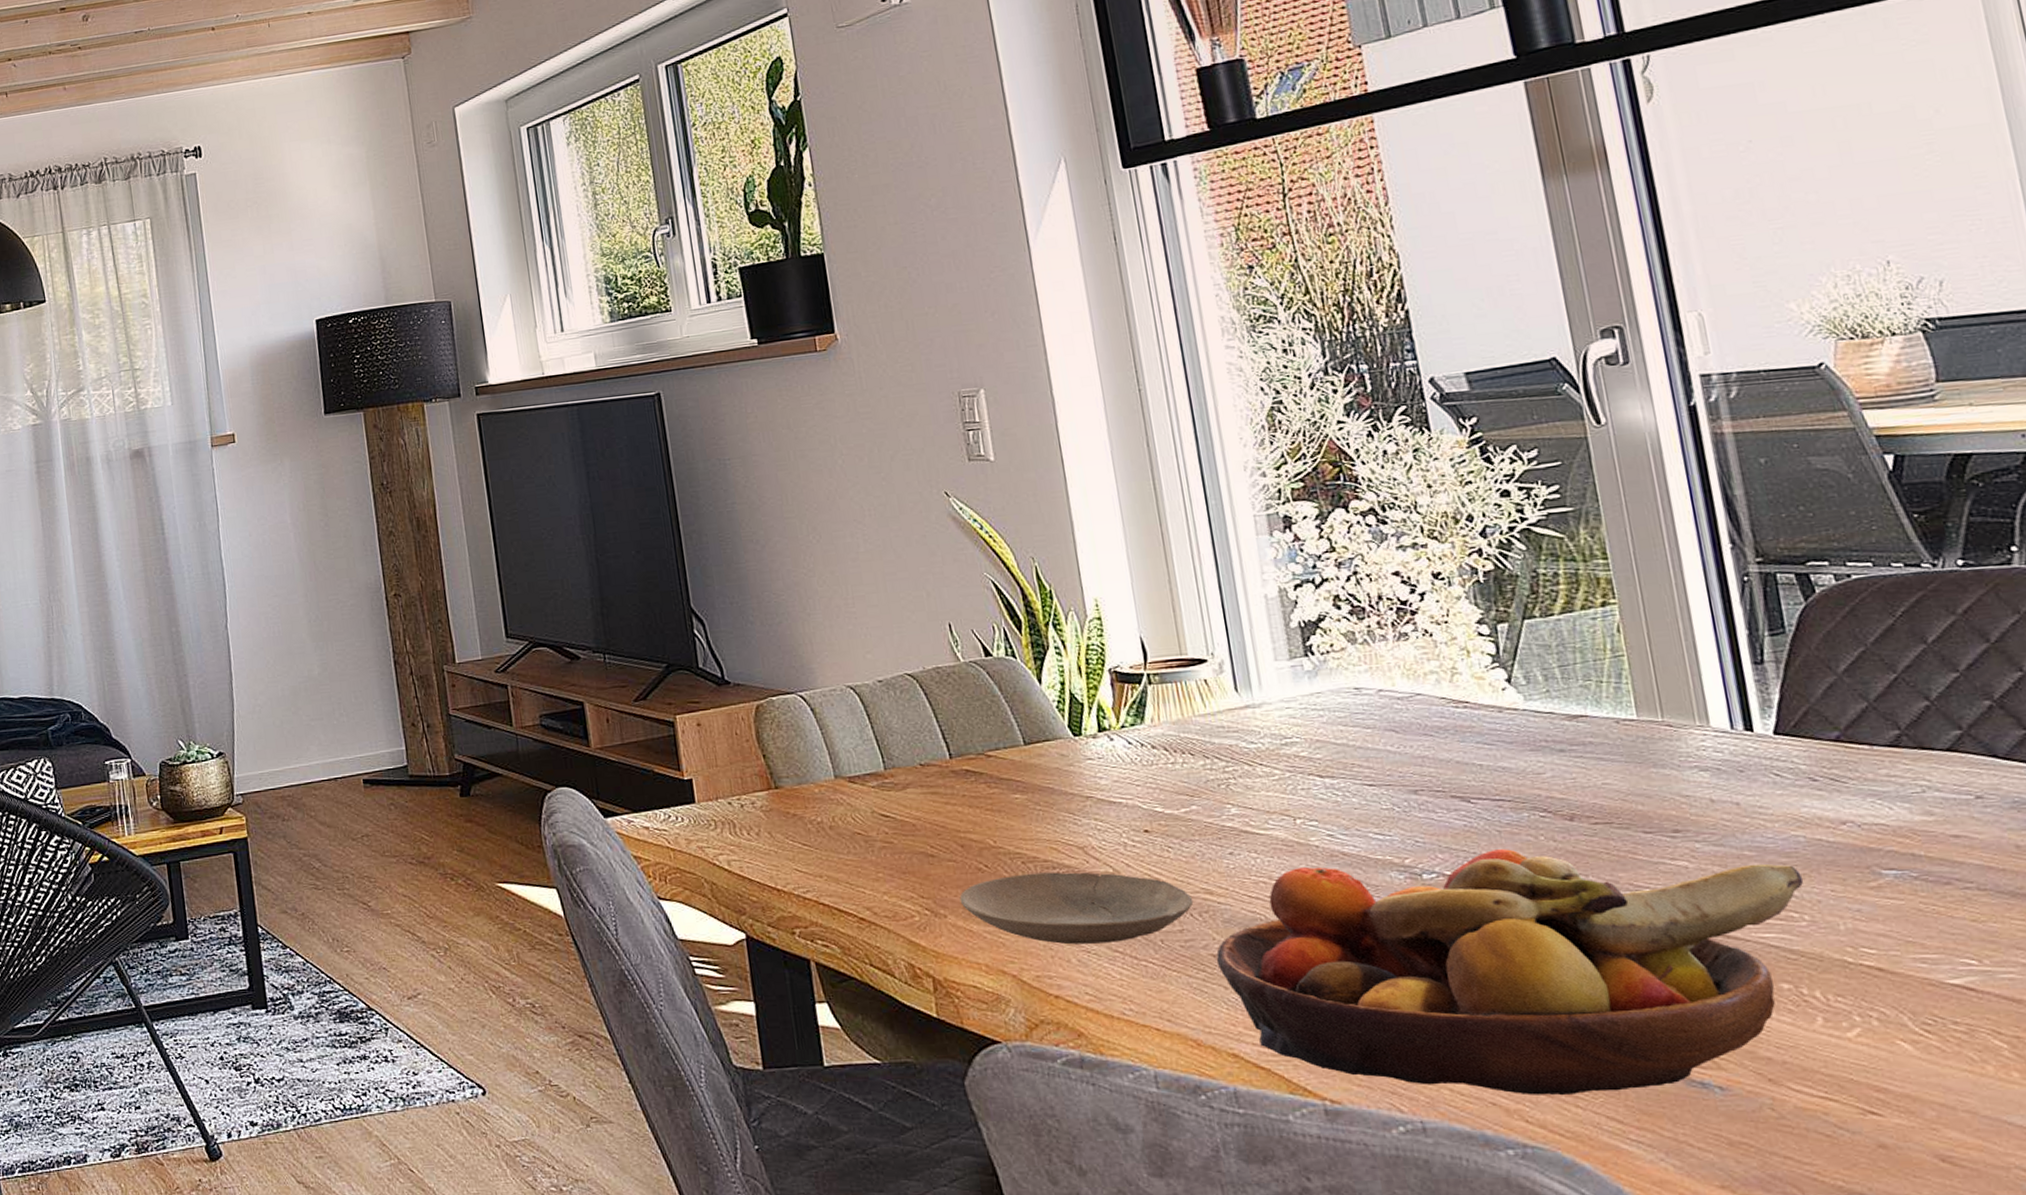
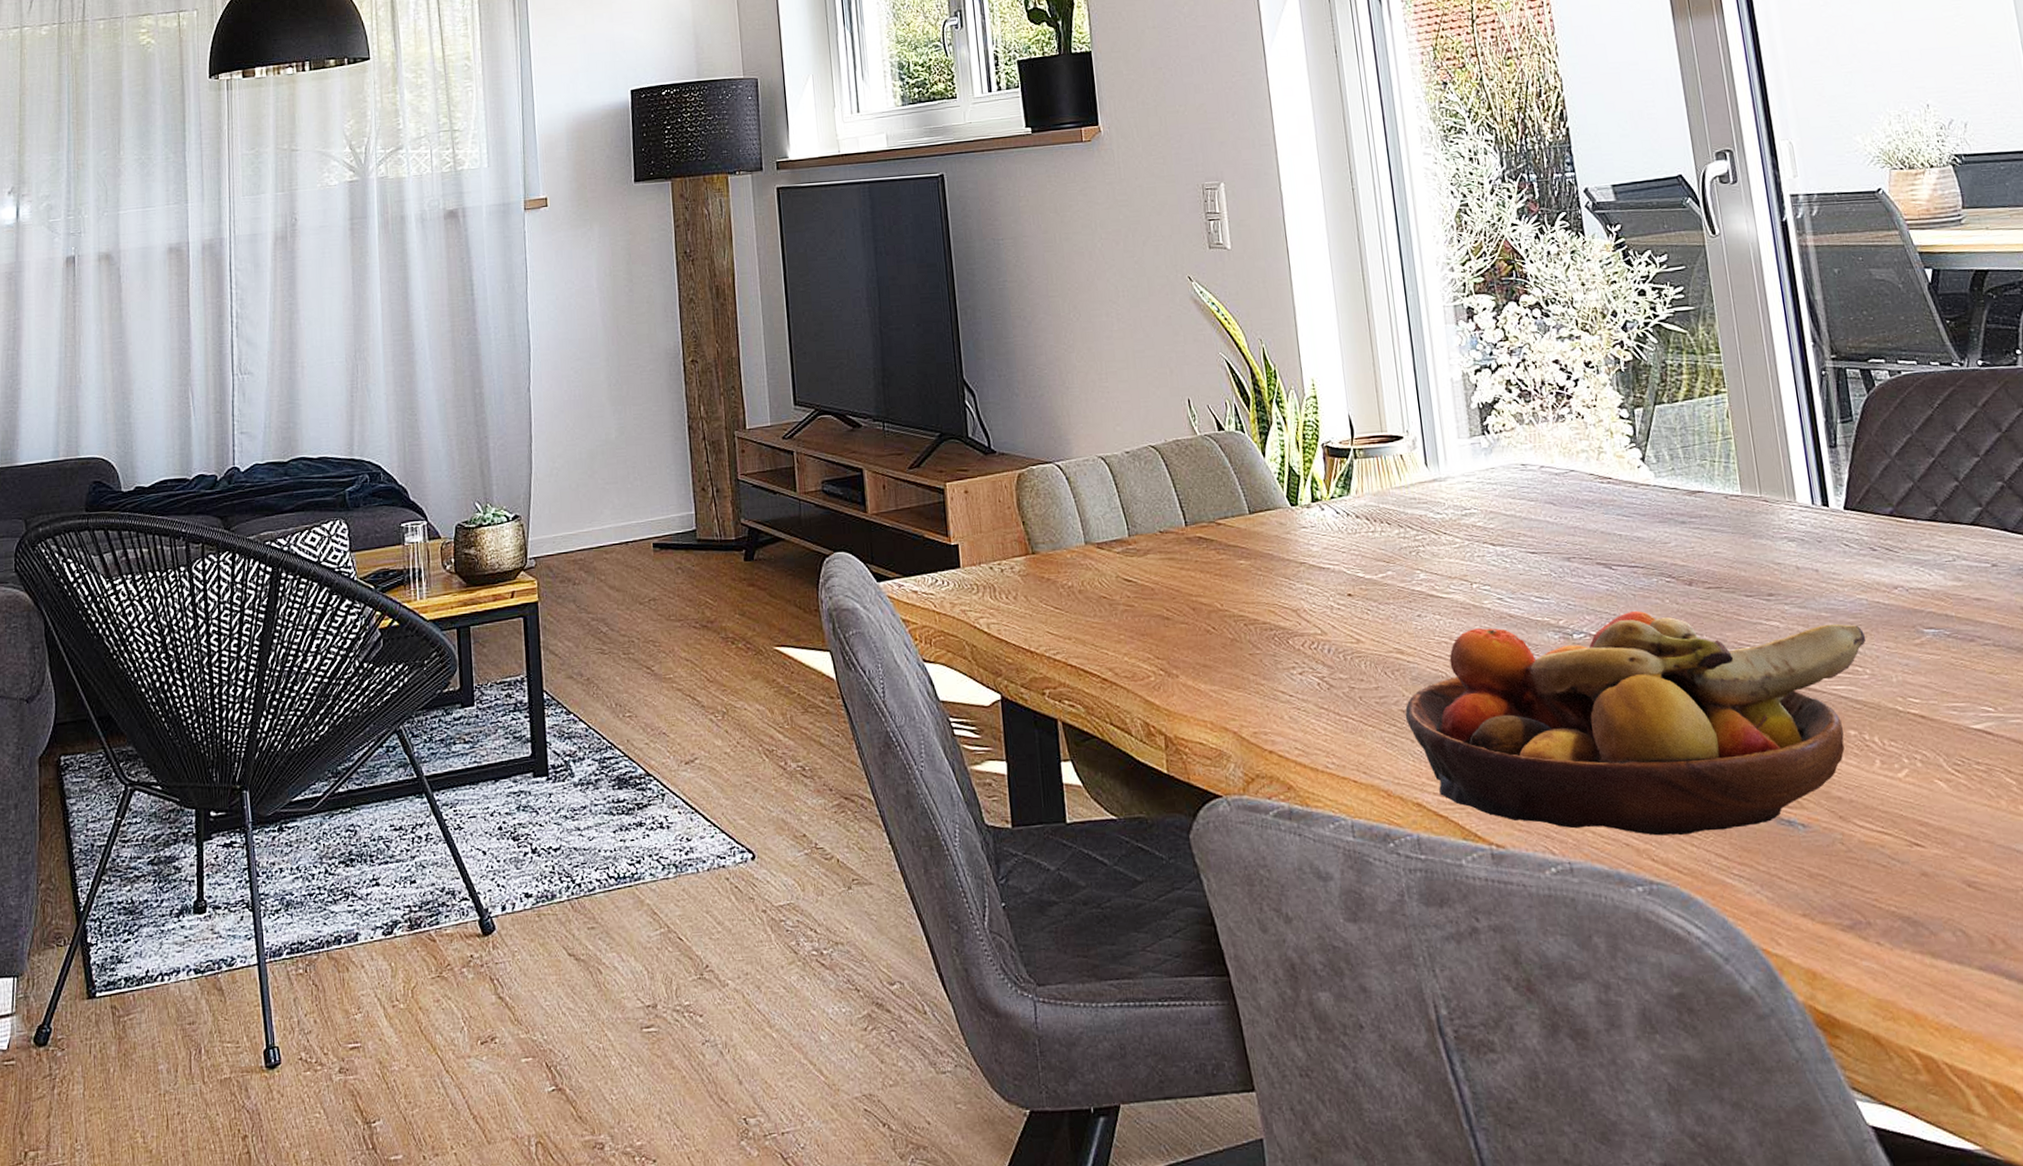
plate: present [959,872,1194,945] -> none [1190,633,1388,702]

